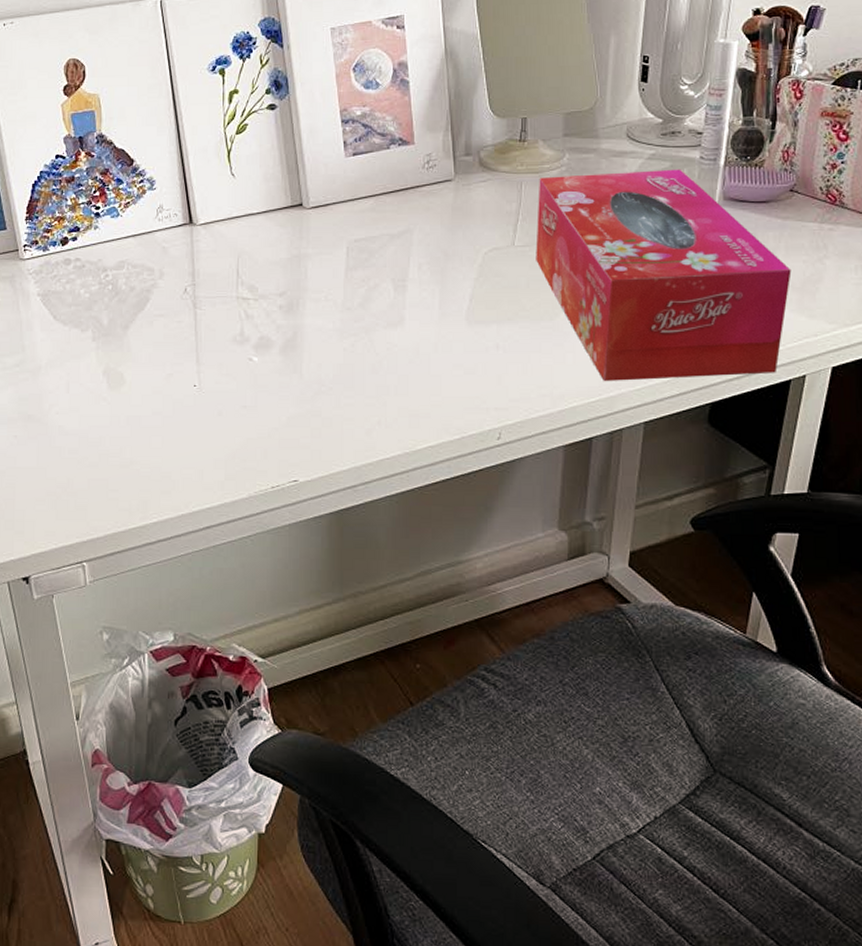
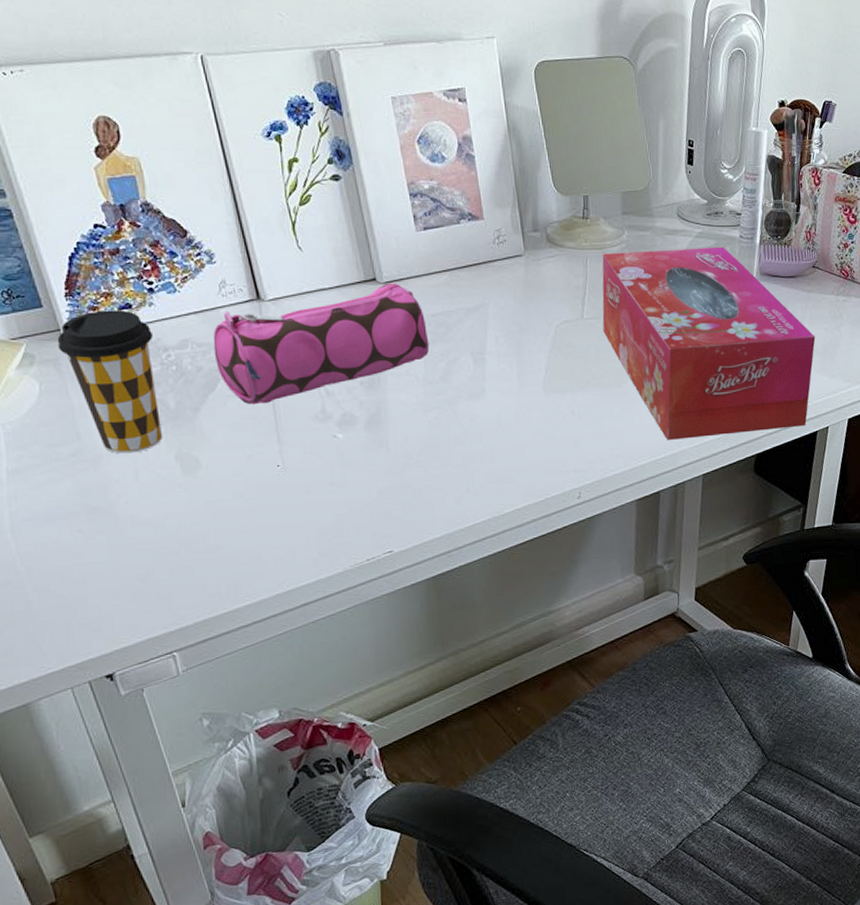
coffee cup: none [15,232,96,366] -> present [57,310,163,454]
pencil case: none [146,208,350,325] -> present [213,283,430,405]

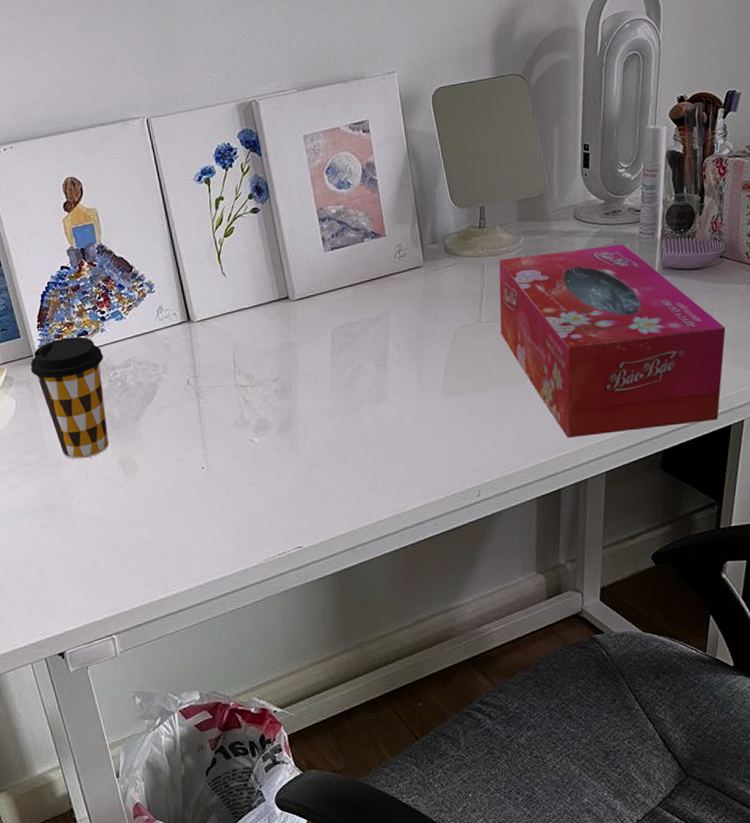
pencil case: present [213,283,430,405] -> none [151,299,336,414]

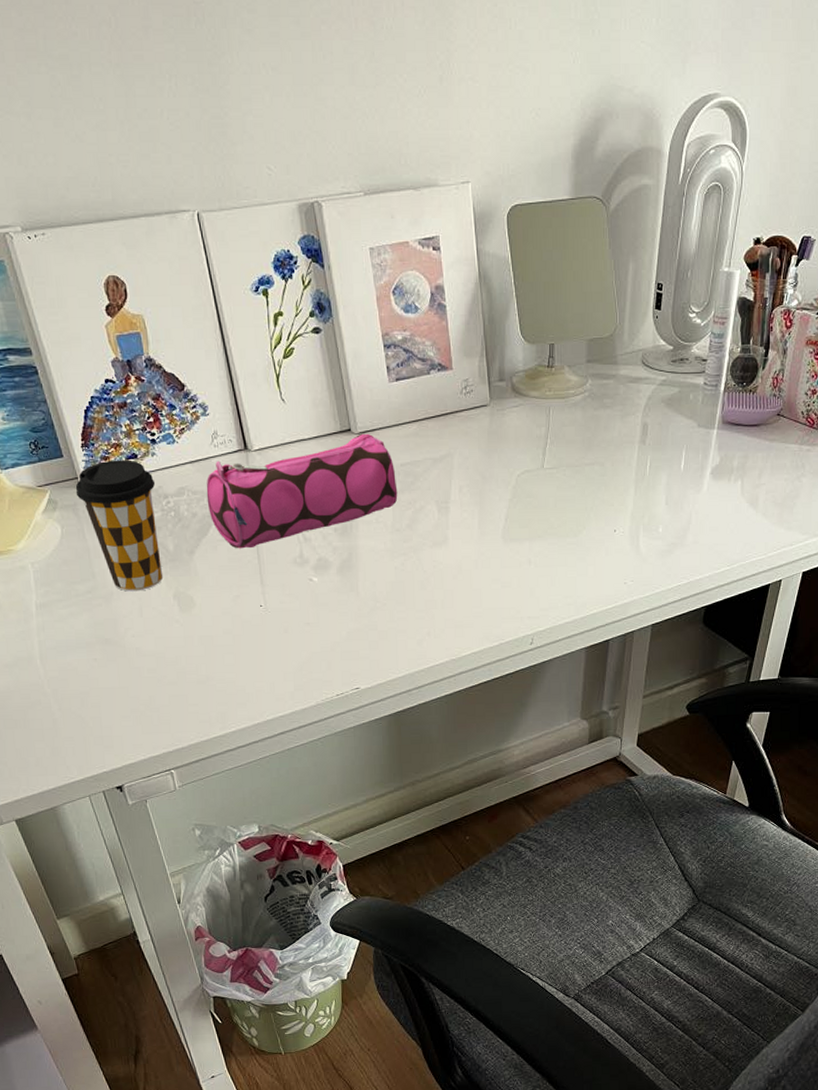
pencil case: none [151,299,336,414] -> present [206,433,398,549]
tissue box: present [498,243,726,438] -> none [562,394,775,590]

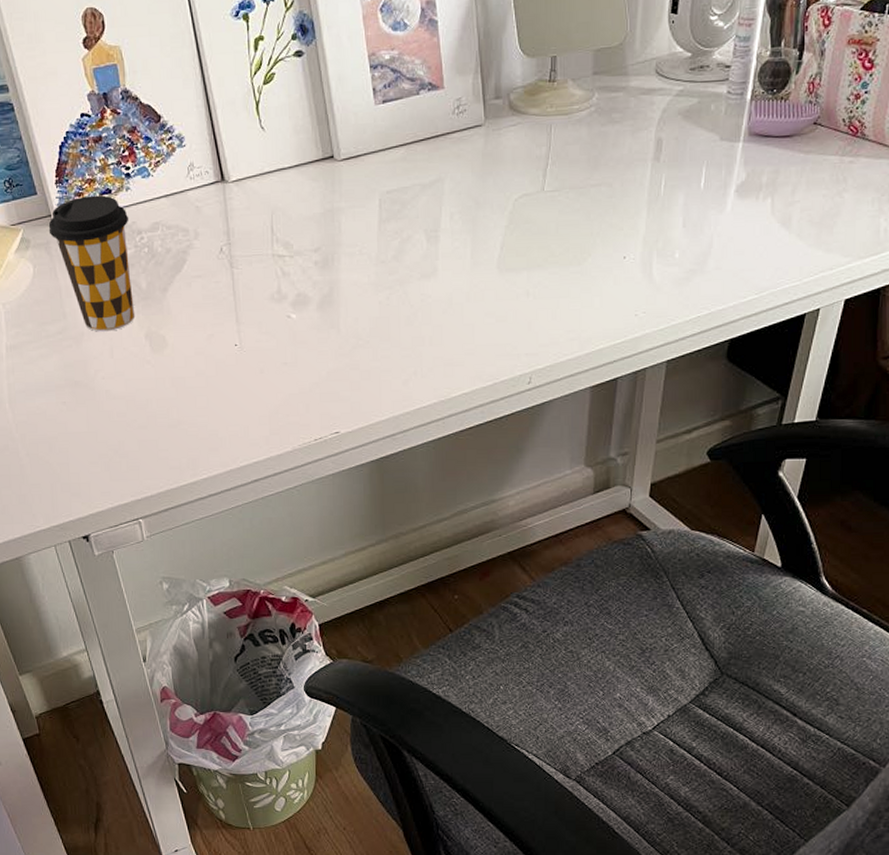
pencil case: present [206,433,398,549] -> none [181,159,383,285]

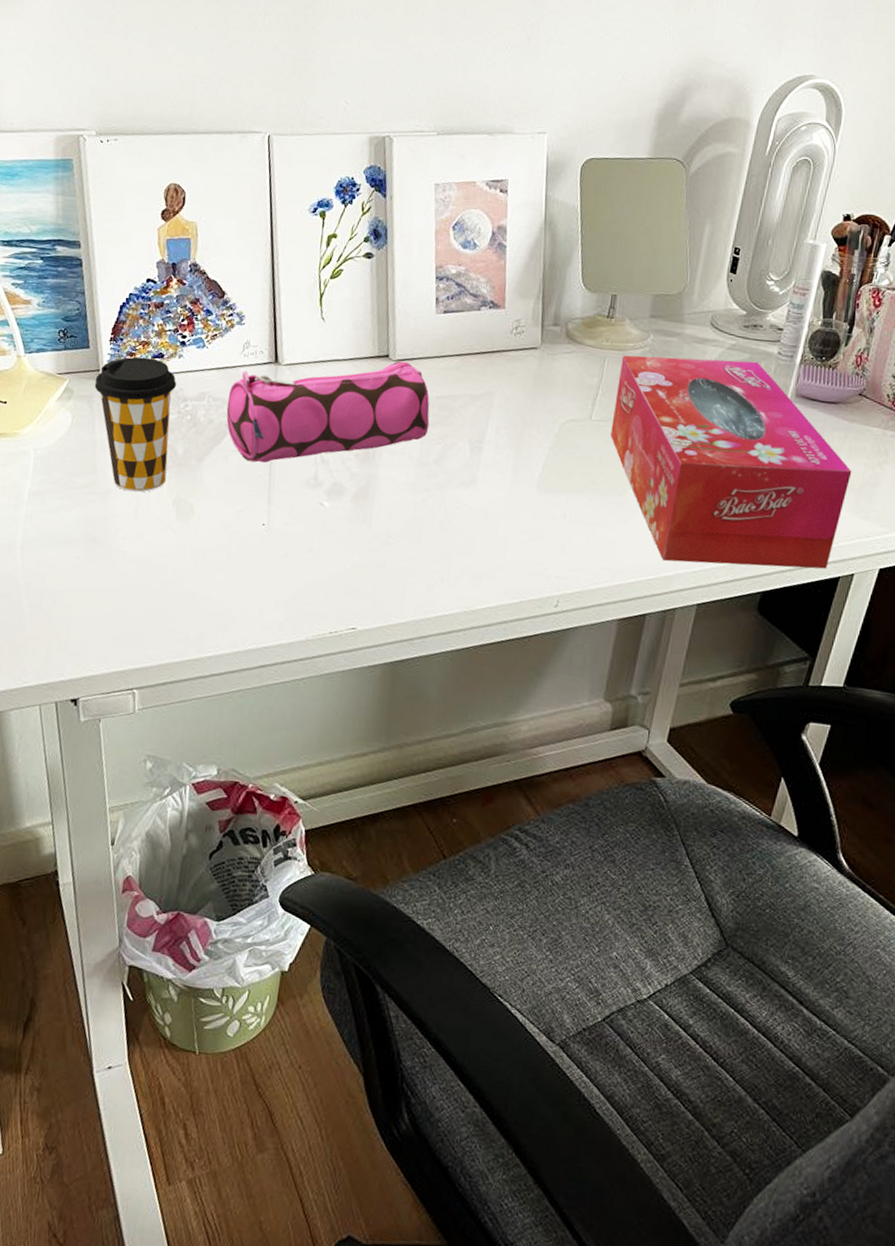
pencil case: none [181,159,383,285] -> present [226,360,430,463]
tissue box: none [565,105,811,323] -> present [610,355,852,569]

